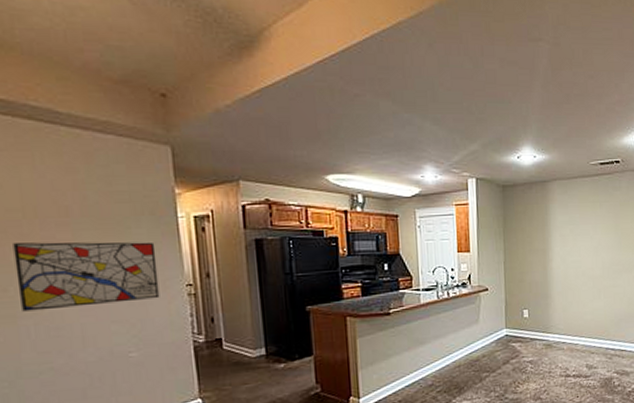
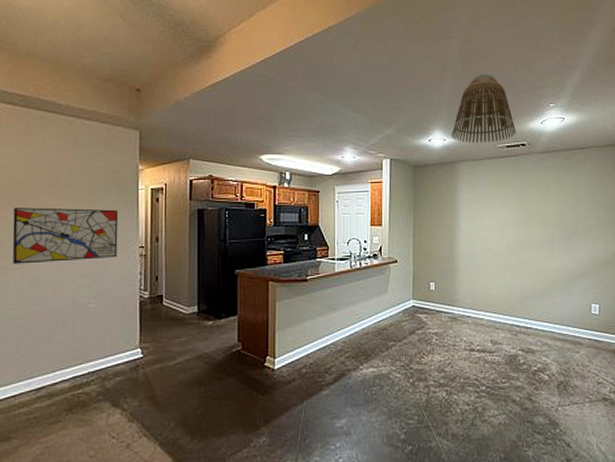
lamp shade: none [541,82,610,160] -> present [451,73,516,143]

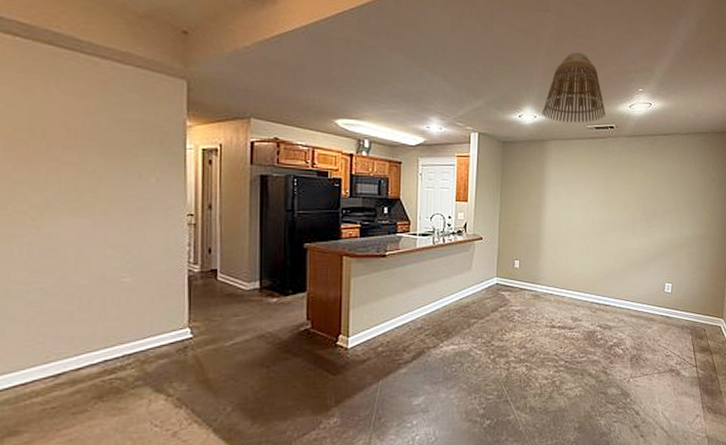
wall art: present [12,207,119,264] -> none [16,162,161,230]

